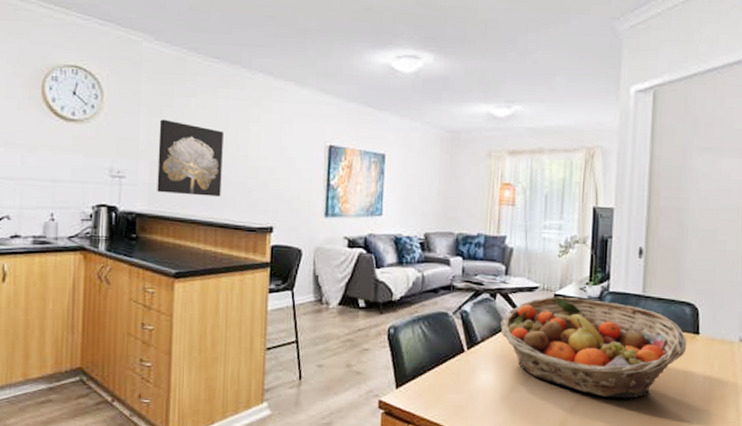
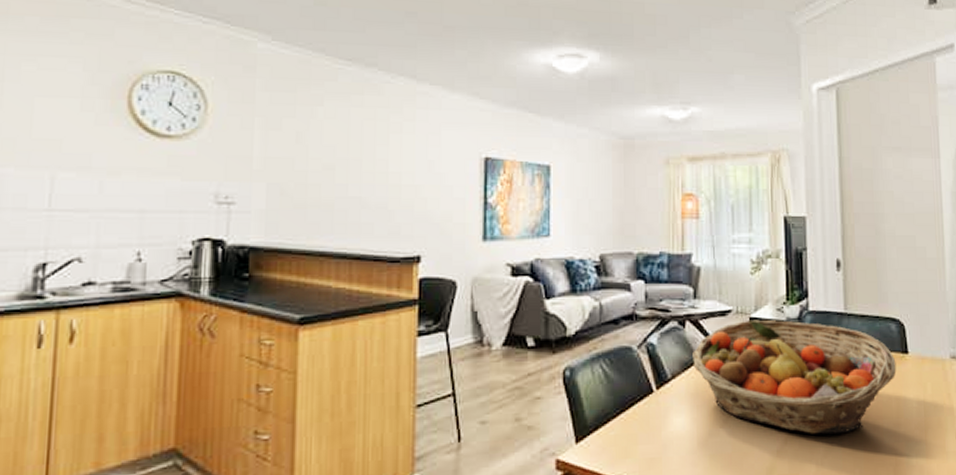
wall art: present [157,119,223,197] -> none [275,132,358,222]

